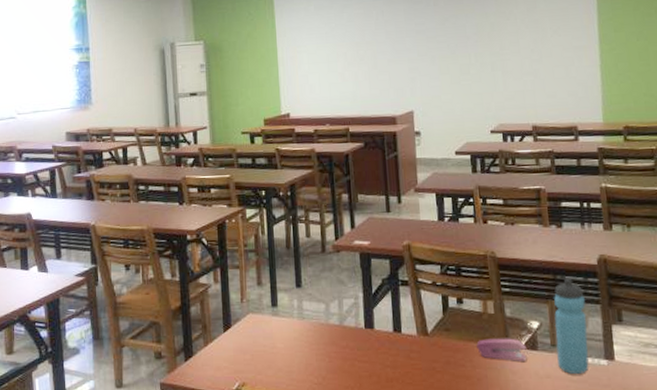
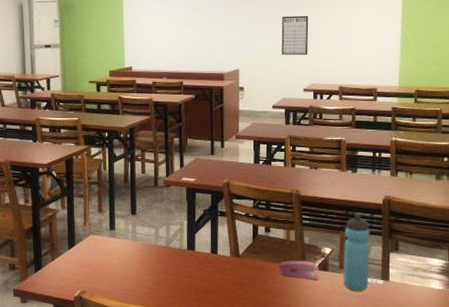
writing board: none [459,46,493,93] -> present [281,15,309,55]

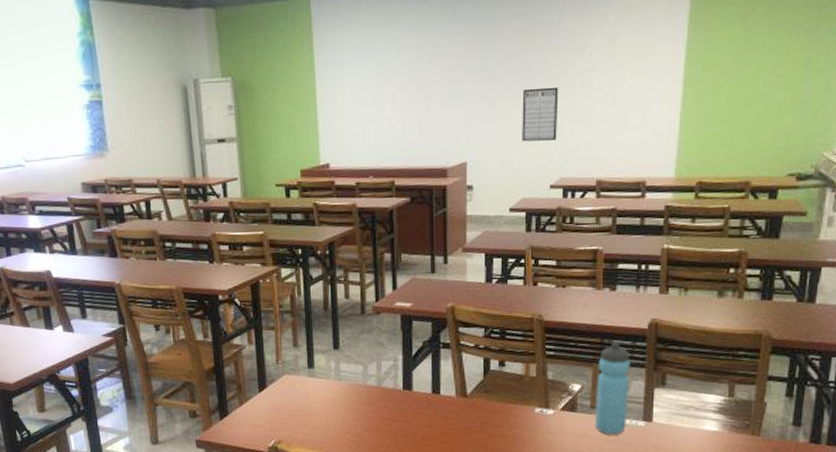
stapler: present [279,261,319,280] -> none [515,400,565,423]

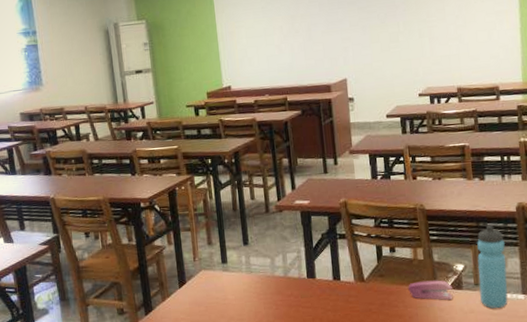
stapler: none [515,400,565,423] -> present [408,280,453,301]
writing board: present [522,86,559,142] -> none [388,14,421,60]

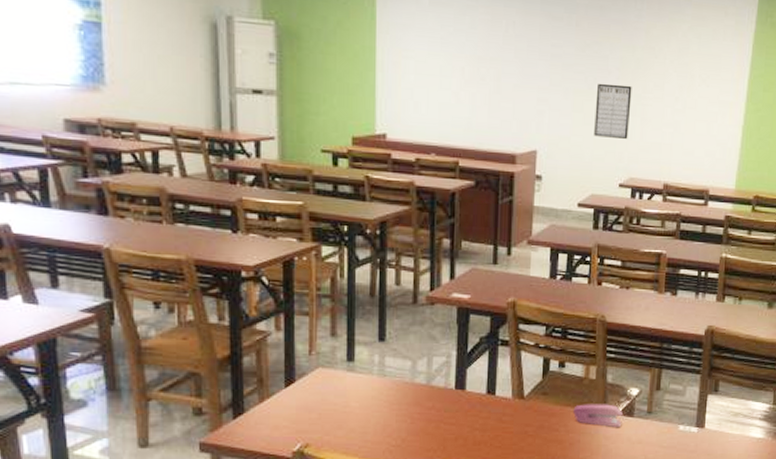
writing board: none [388,14,421,60] -> present [594,83,632,139]
water bottle: present [477,226,508,309] -> none [651,348,687,441]

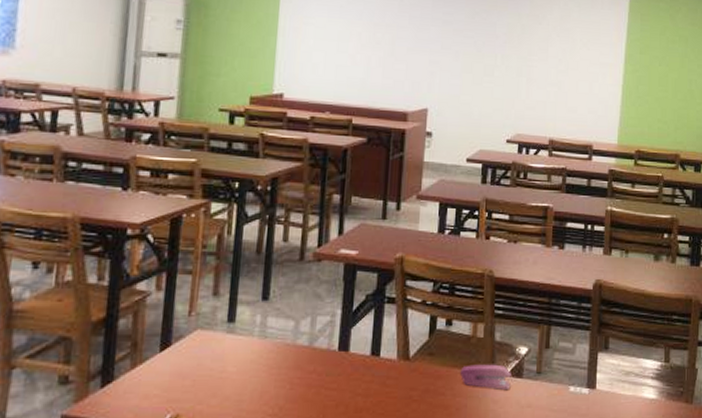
writing board: present [594,83,632,139] -> none [482,46,518,97]

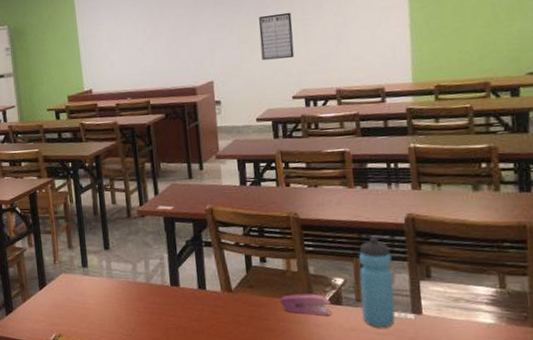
writing board: none [482,46,518,97] -> present [259,12,295,61]
water bottle: none [541,303,576,404] -> present [359,238,396,328]

